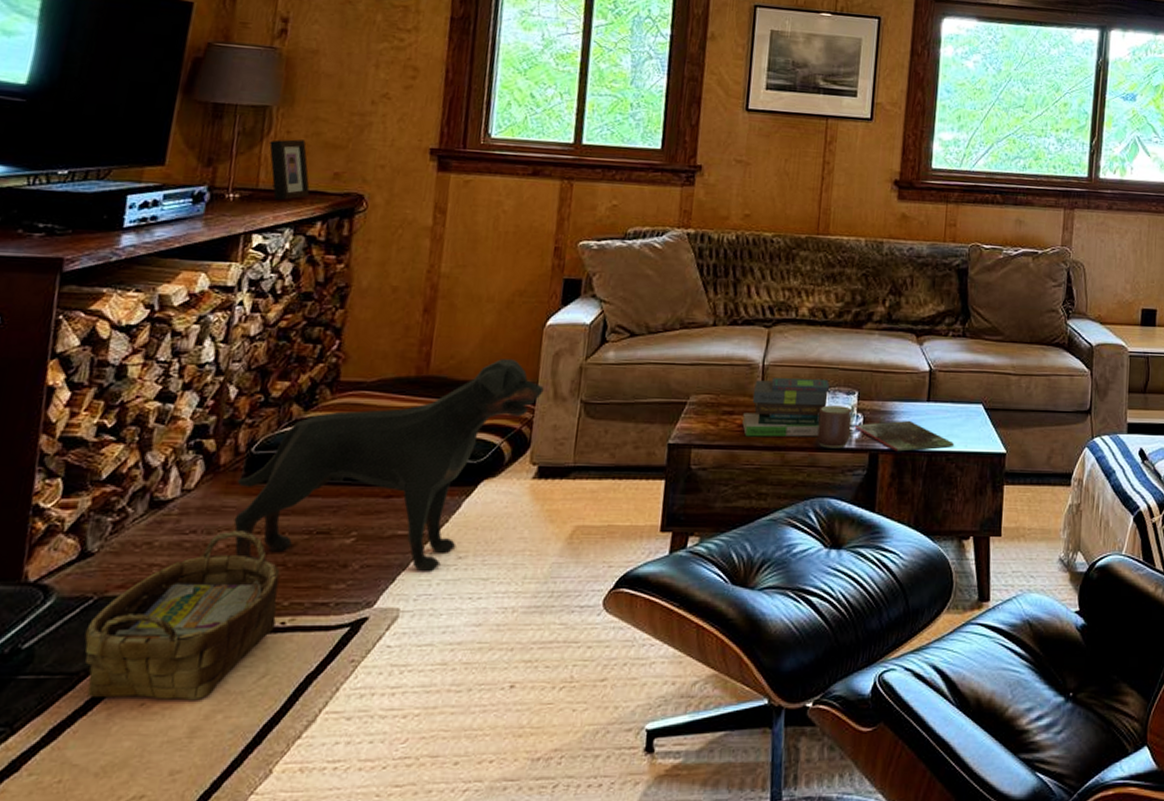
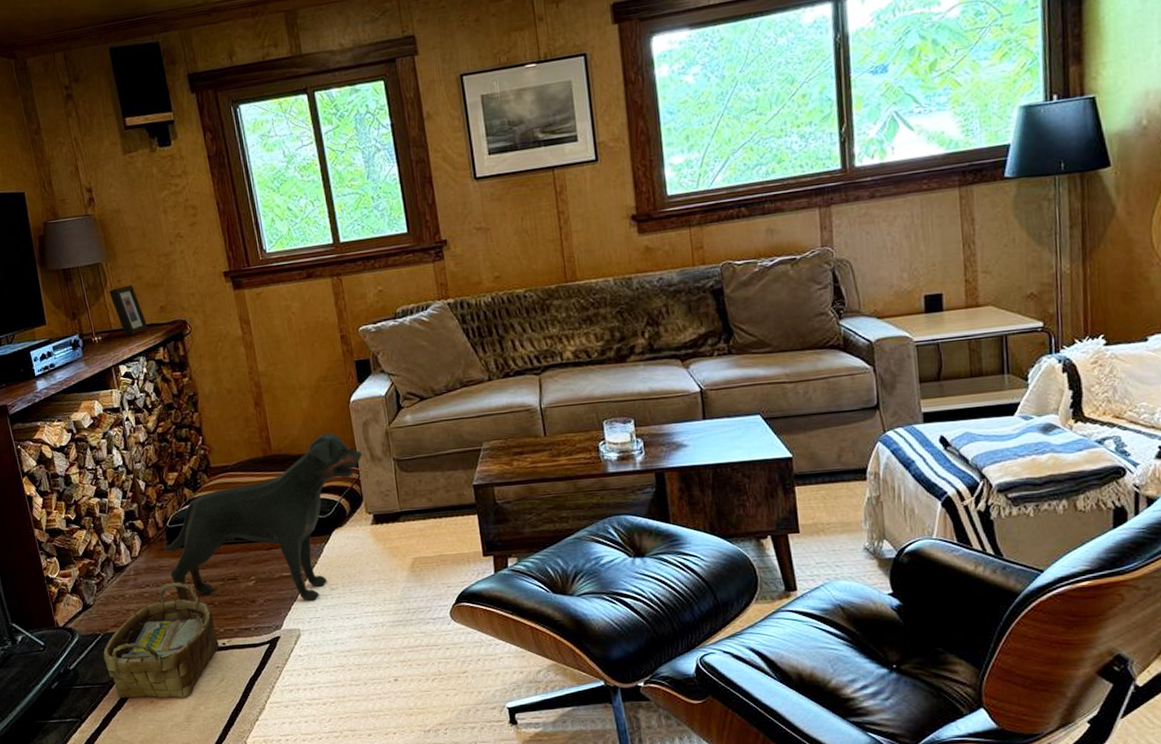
books: present [742,378,830,437] -> none [532,412,607,471]
mug: present [817,405,853,449] -> none [599,434,634,473]
magazine: present [854,420,955,452] -> none [636,438,738,469]

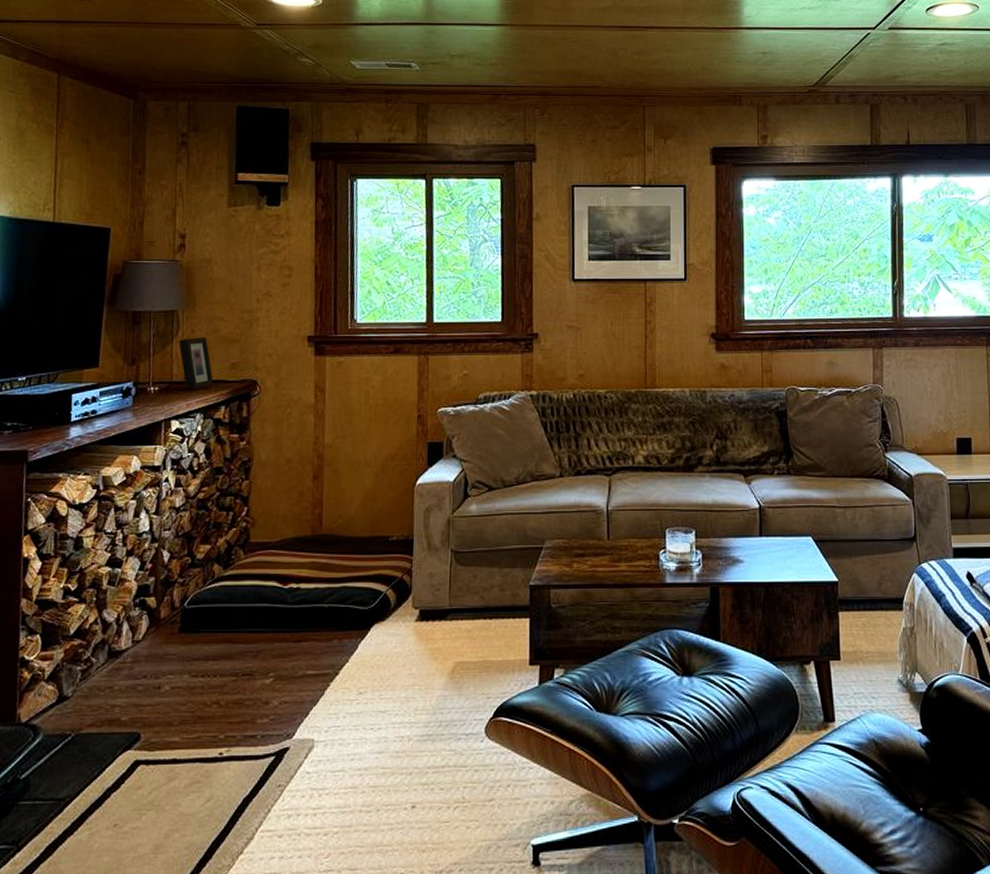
woven basket: present [103,582,219,699] -> none [67,674,216,822]
dog: present [164,433,362,602] -> none [175,516,419,706]

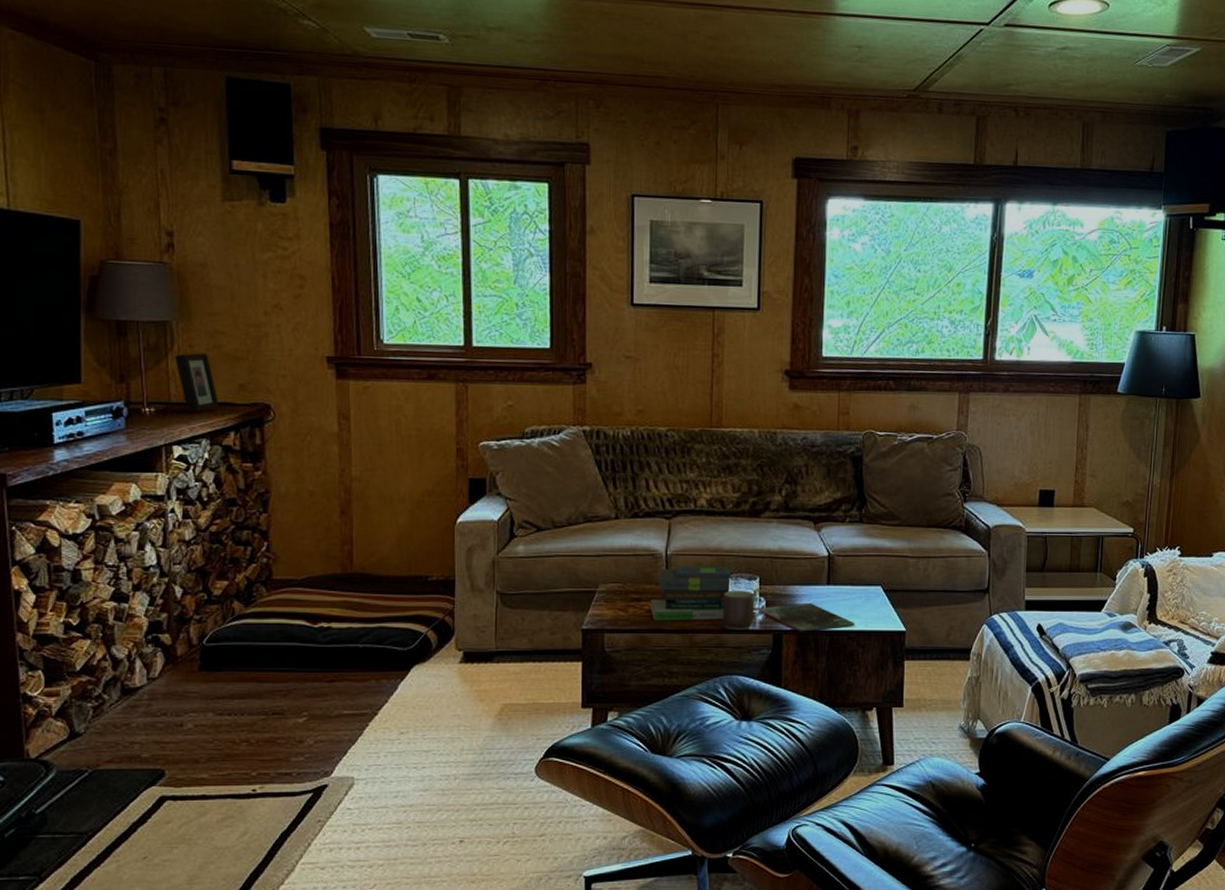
books: none [593,520,669,576] -> present [650,565,732,621]
mug: none [660,544,692,584] -> present [722,590,755,630]
magazine: none [694,554,789,584] -> present [757,602,856,632]

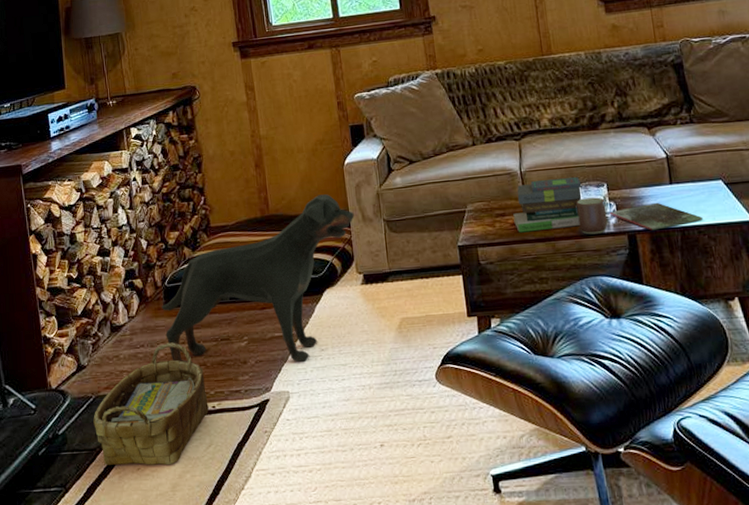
woven basket: none [87,713,247,855] -> present [93,342,209,466]
picture frame: present [175,353,220,413] -> none [126,53,160,101]
dog: none [195,555,461,745] -> present [161,194,354,363]

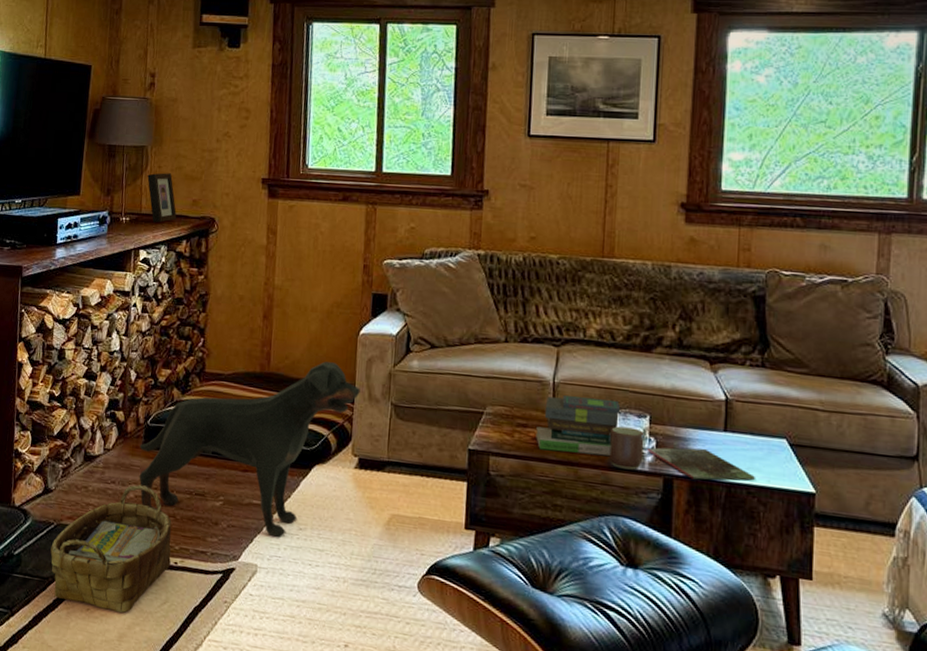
picture frame: none [126,53,160,101] -> present [147,173,177,223]

